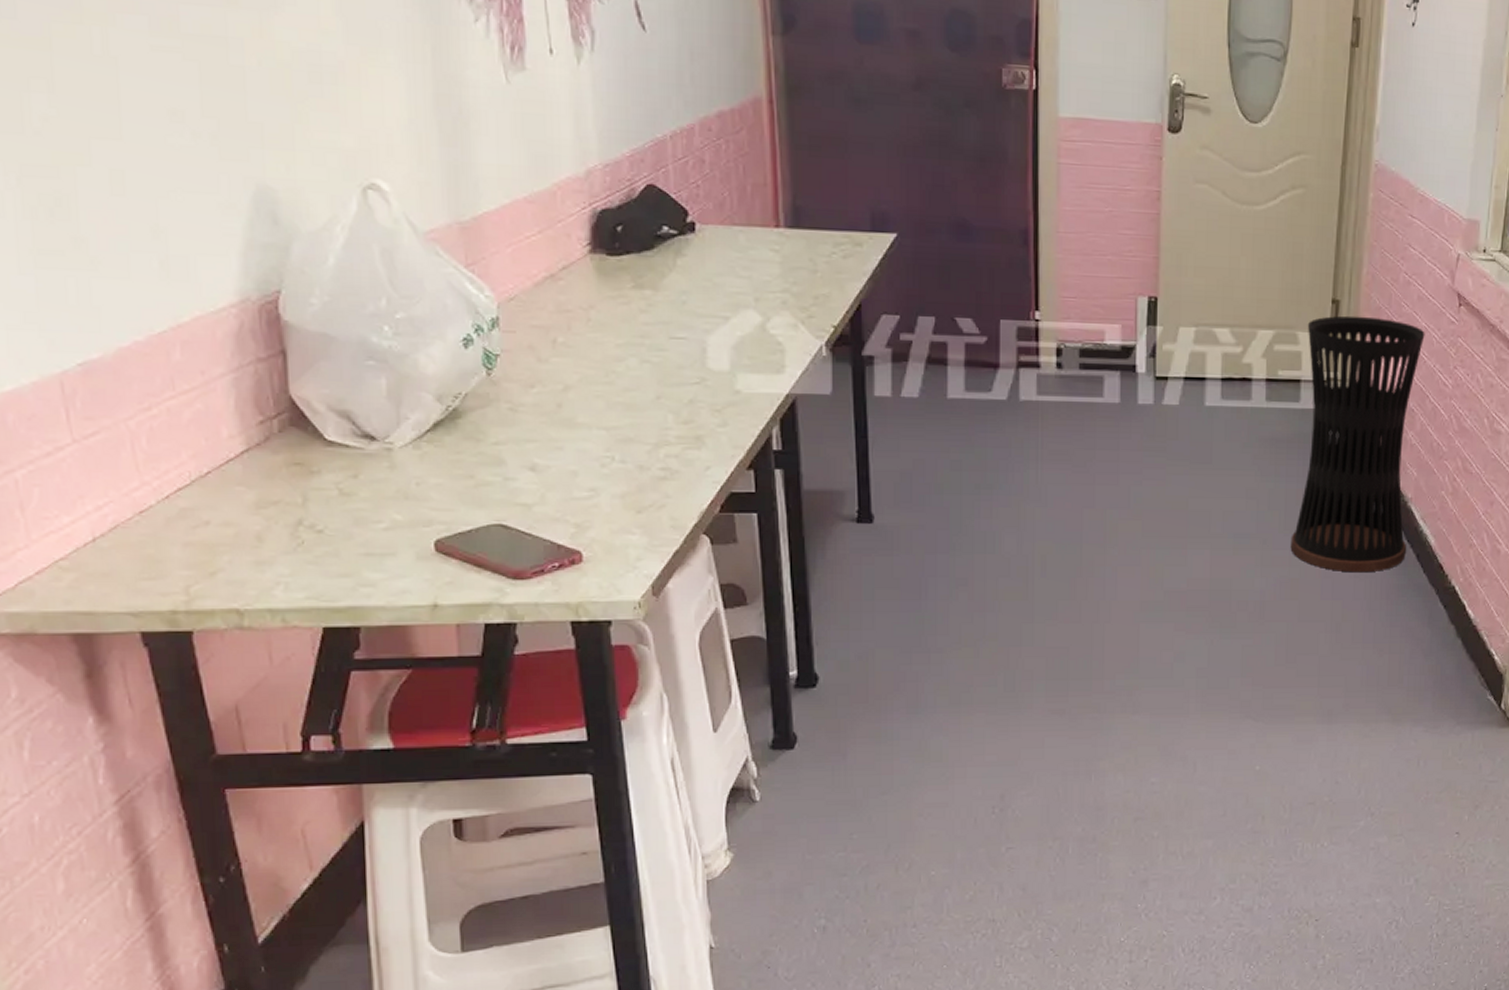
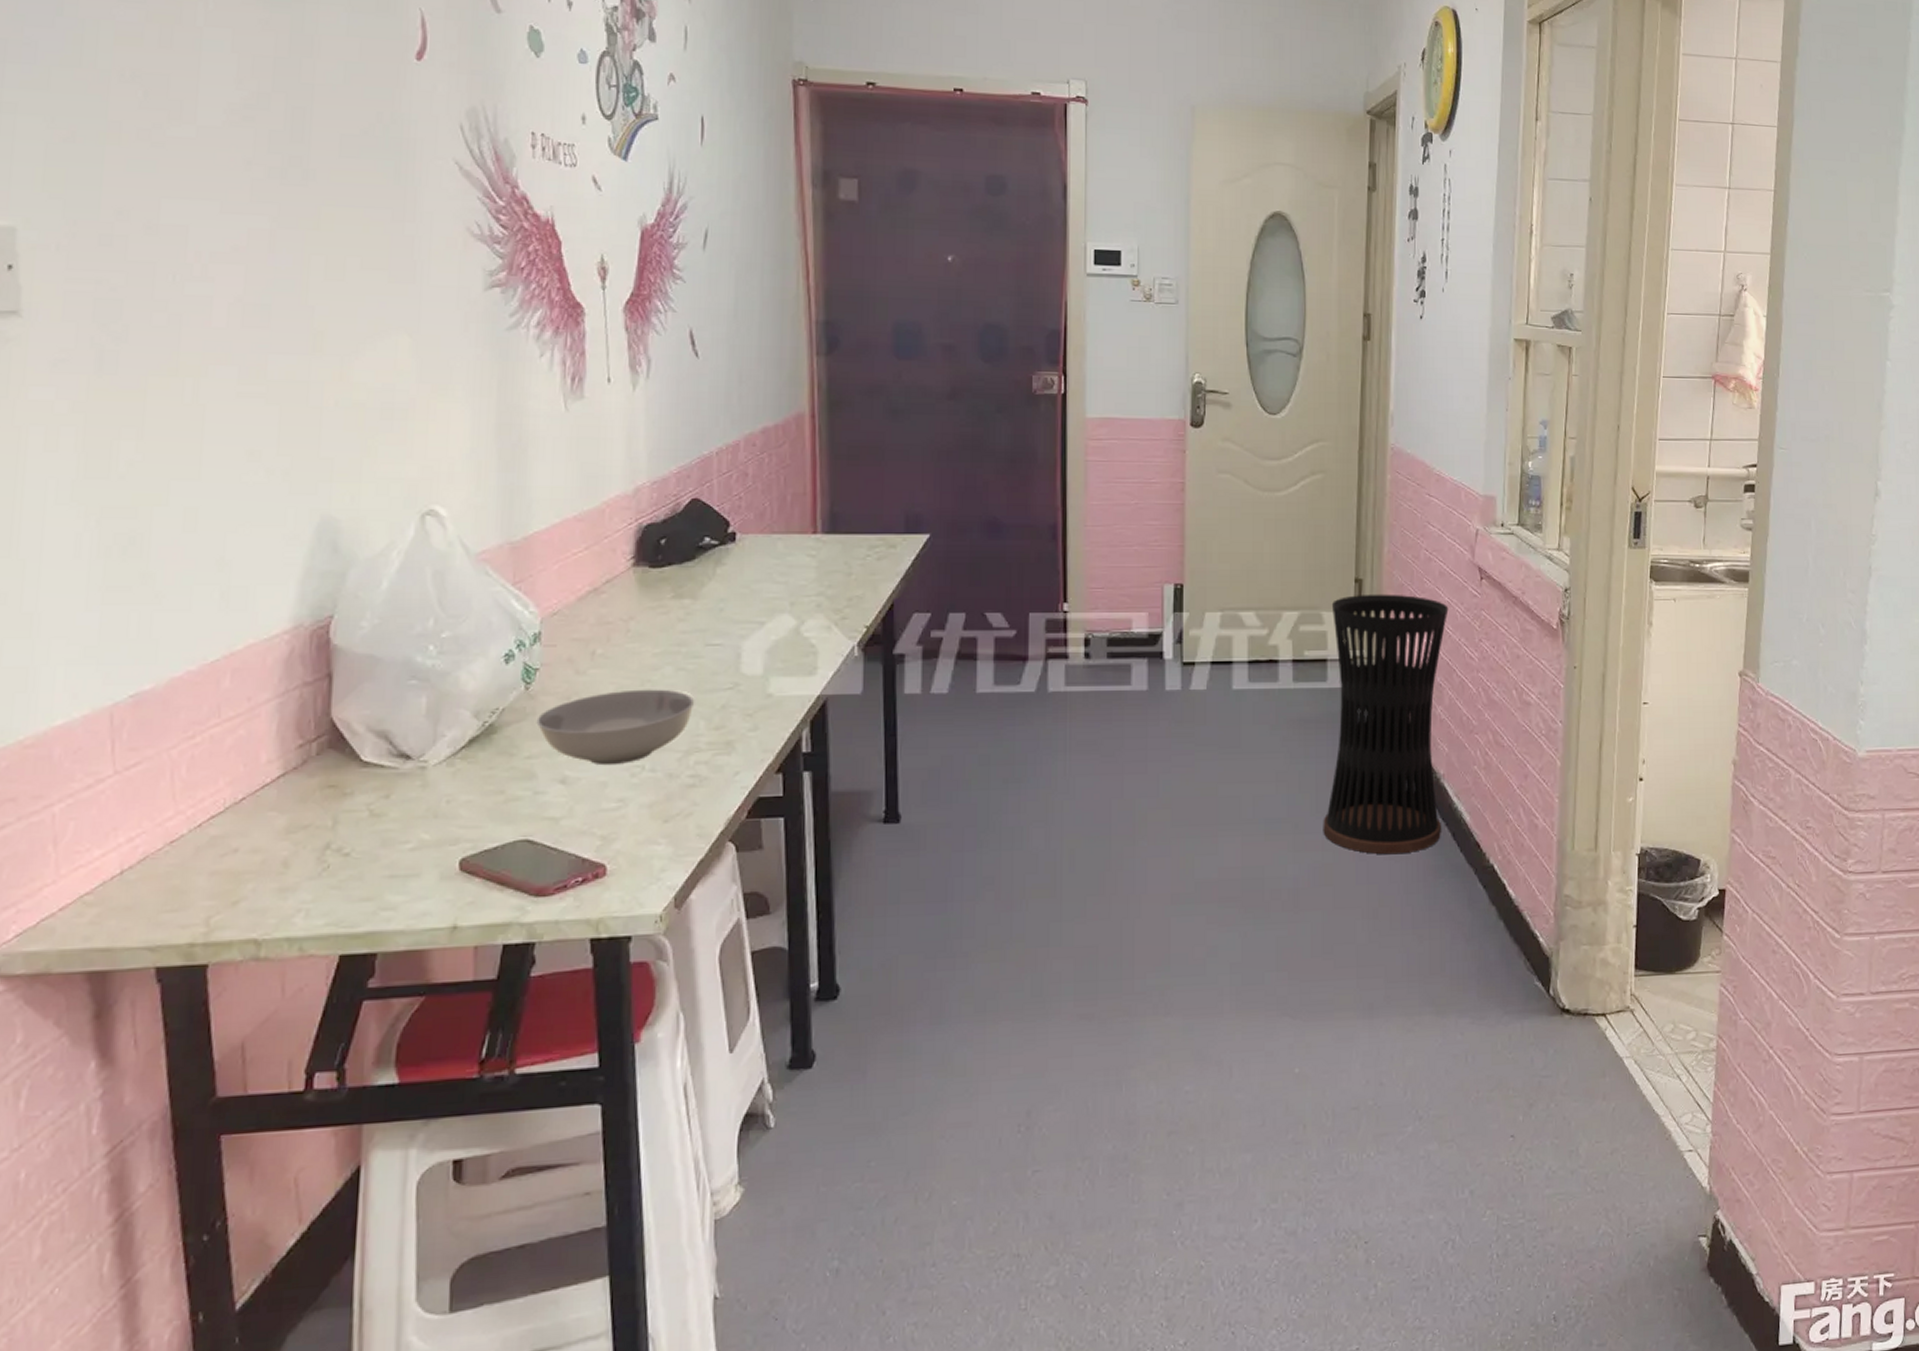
bowl: none [501,380,662,455] -> present [536,689,695,766]

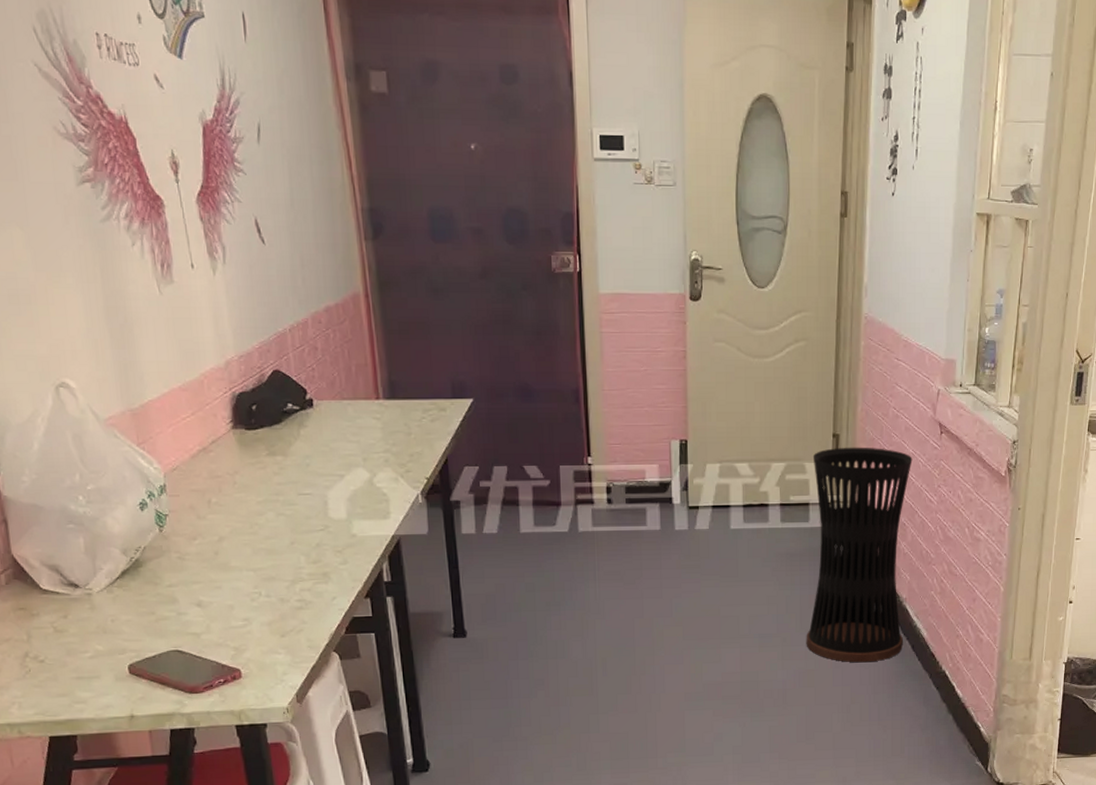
bowl: present [536,689,695,766] -> none [171,530,295,592]

